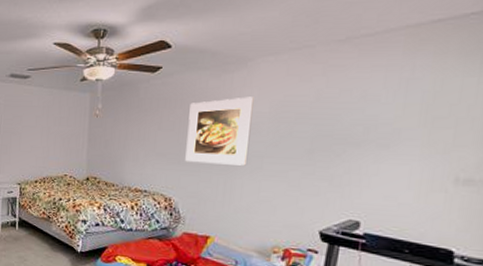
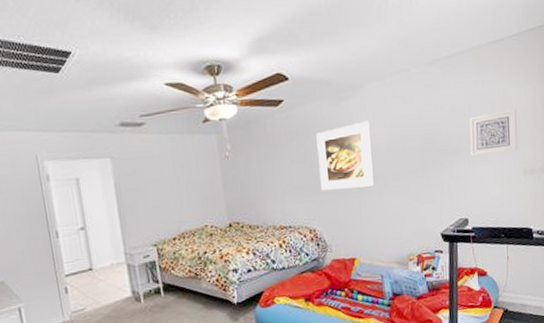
wall art: none [378,102,458,154] -> present [469,108,518,157]

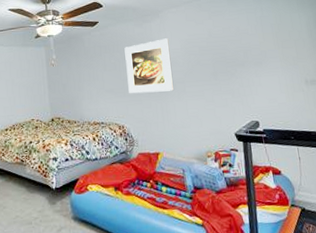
wall art: present [469,108,518,157] -> none [252,30,298,69]

